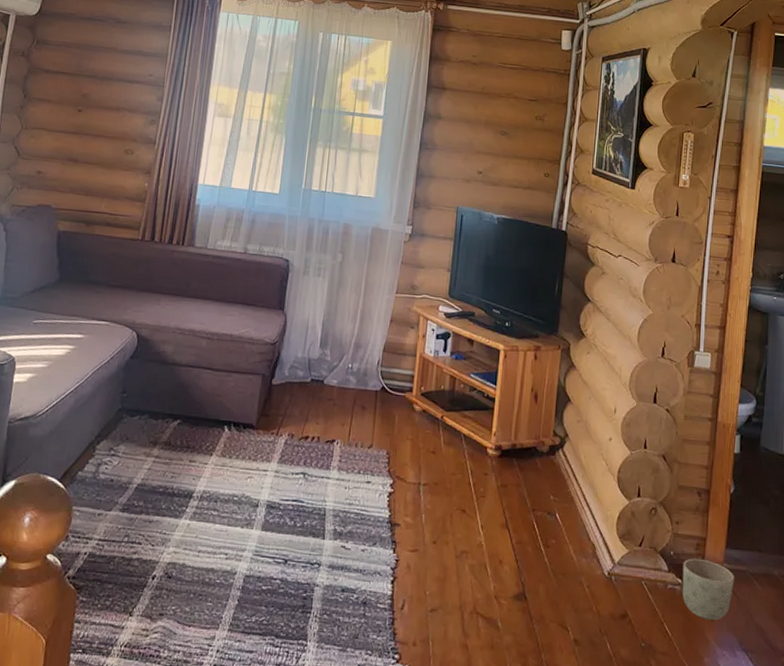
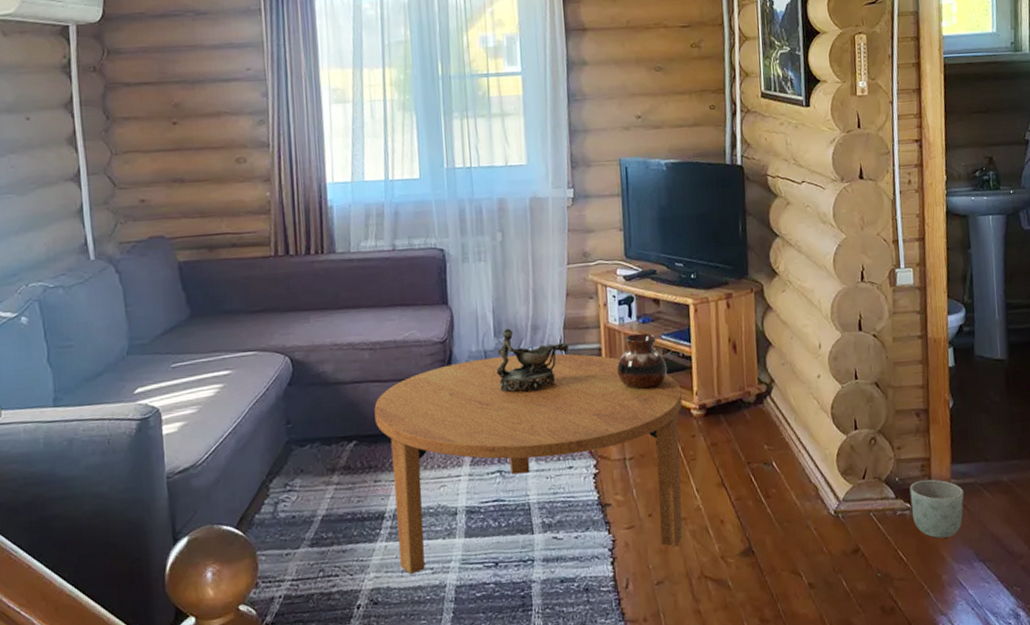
coffee table: none [199,365,481,578] -> present [374,353,682,574]
decorative bowl: none [316,342,386,405] -> present [496,328,570,392]
vase: none [425,367,472,421] -> present [617,333,668,389]

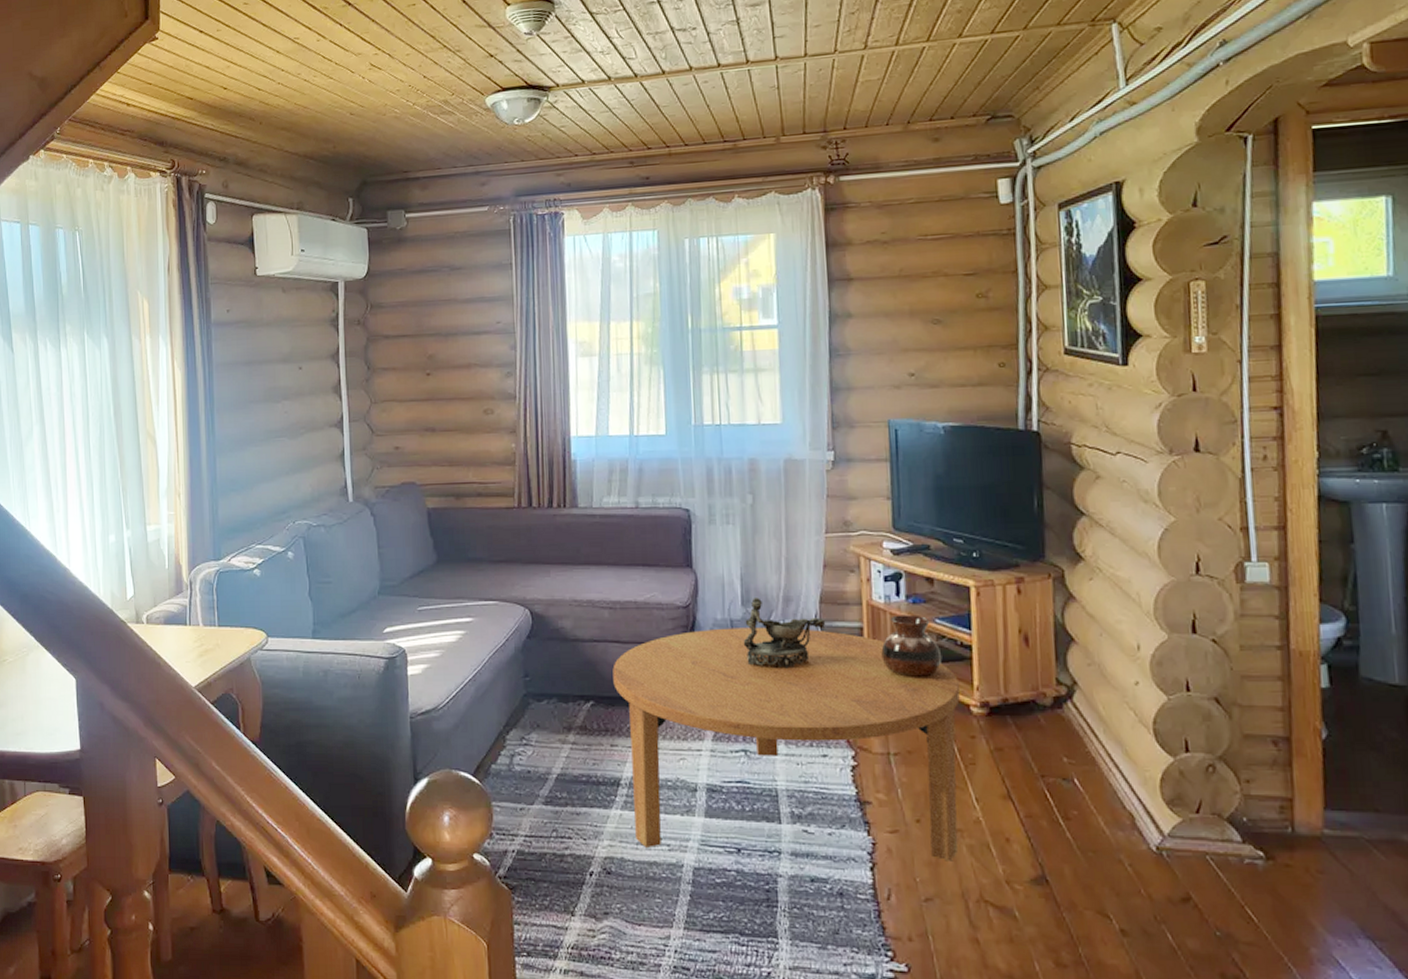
planter: present [909,479,964,539] -> none [1263,824,1344,901]

